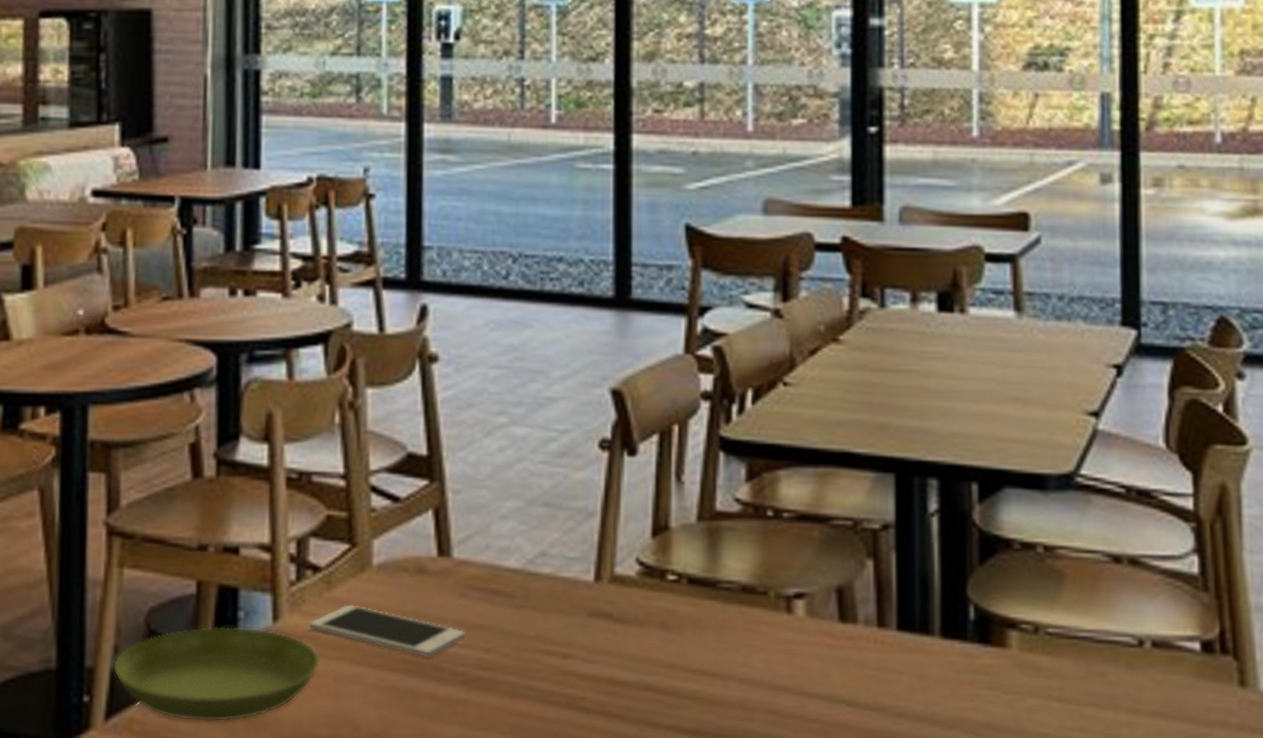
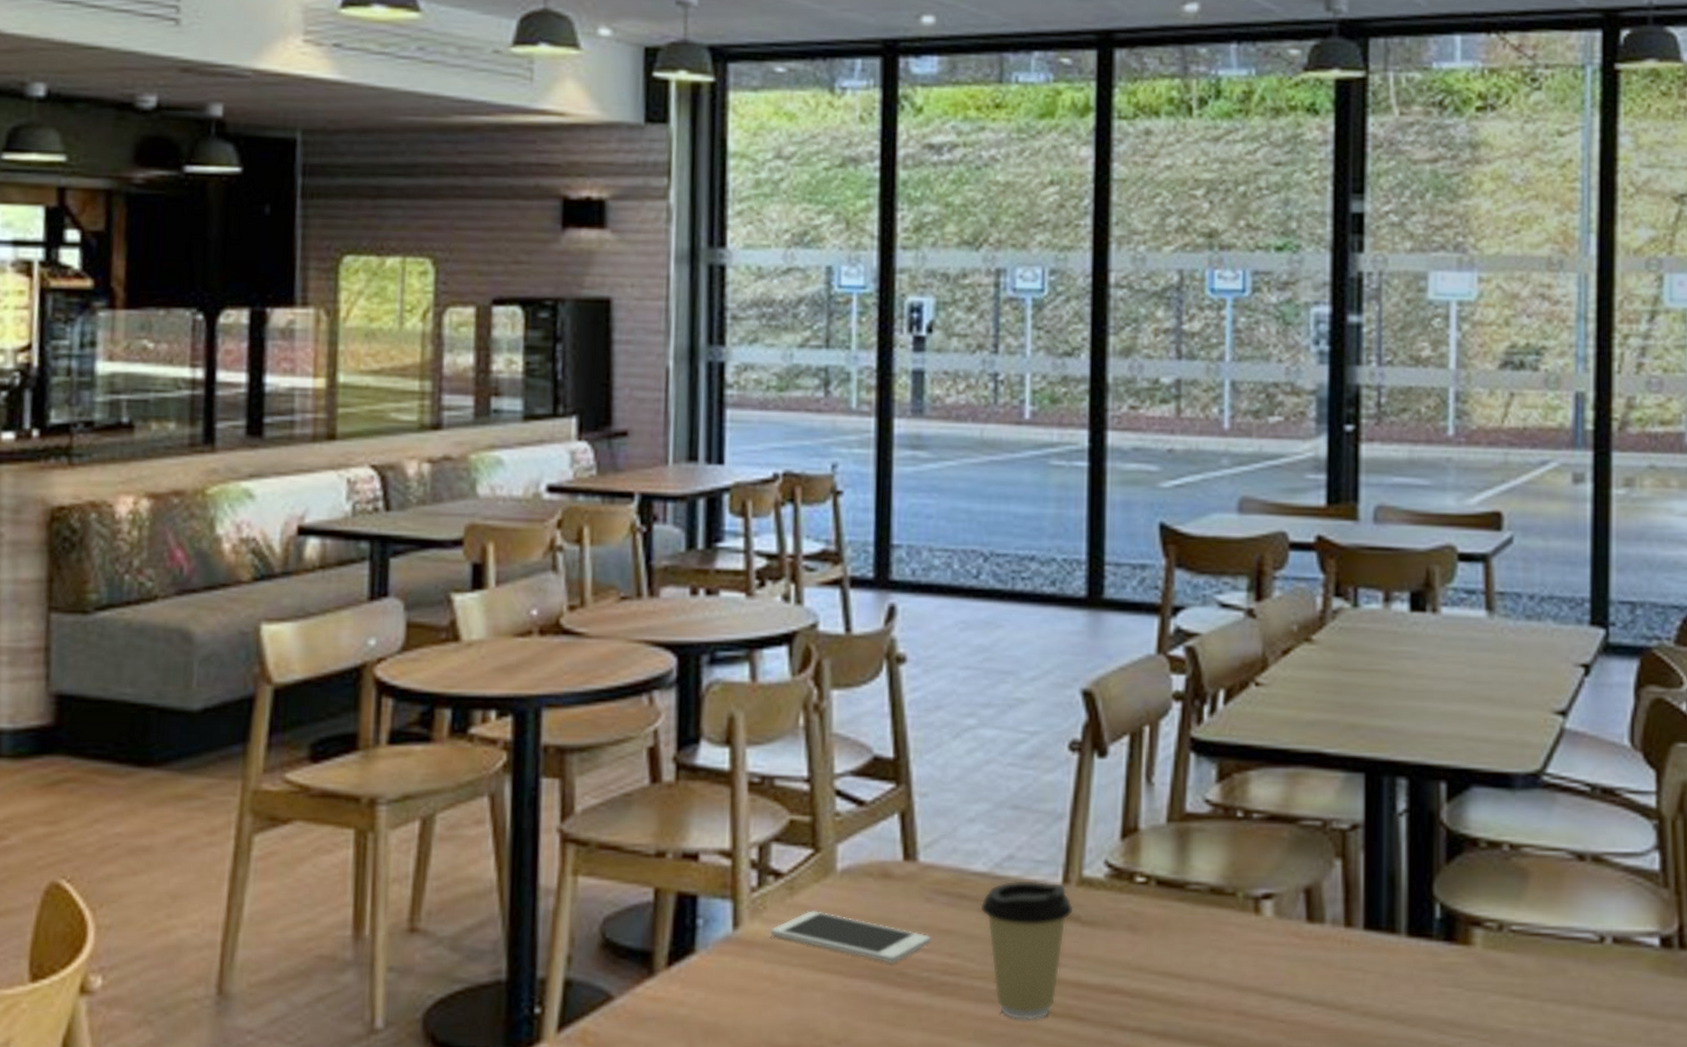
saucer: present [112,626,320,722] -> none [565,934,782,1032]
coffee cup: none [514,577,606,717] -> present [980,880,1074,1021]

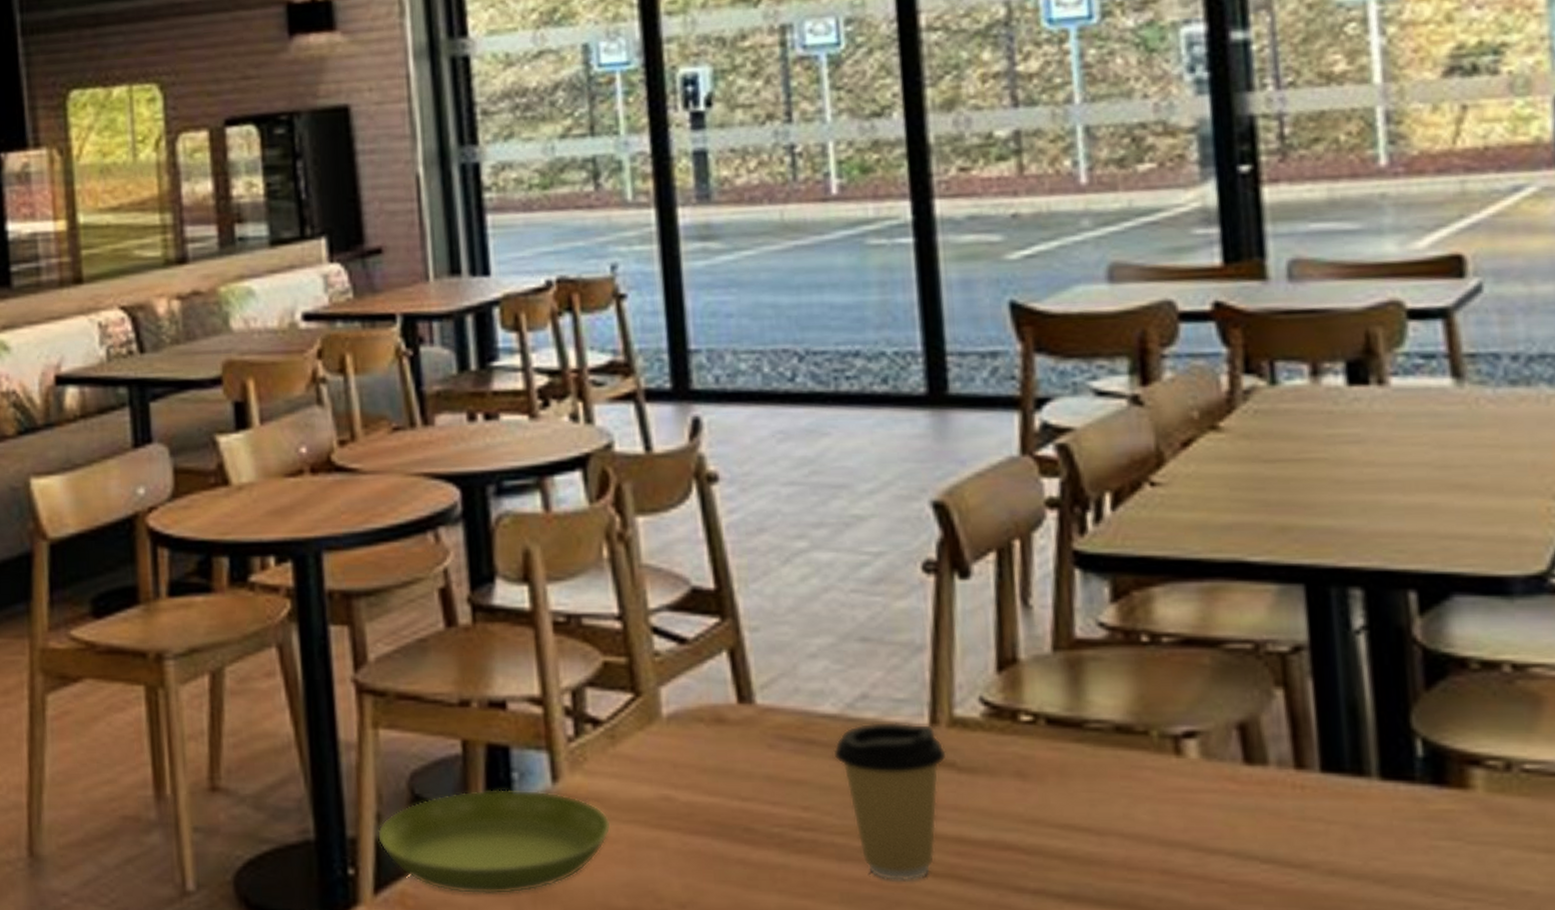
saucer: none [565,934,782,1032] -> present [377,789,611,895]
cell phone: present [771,910,931,964] -> none [594,761,779,819]

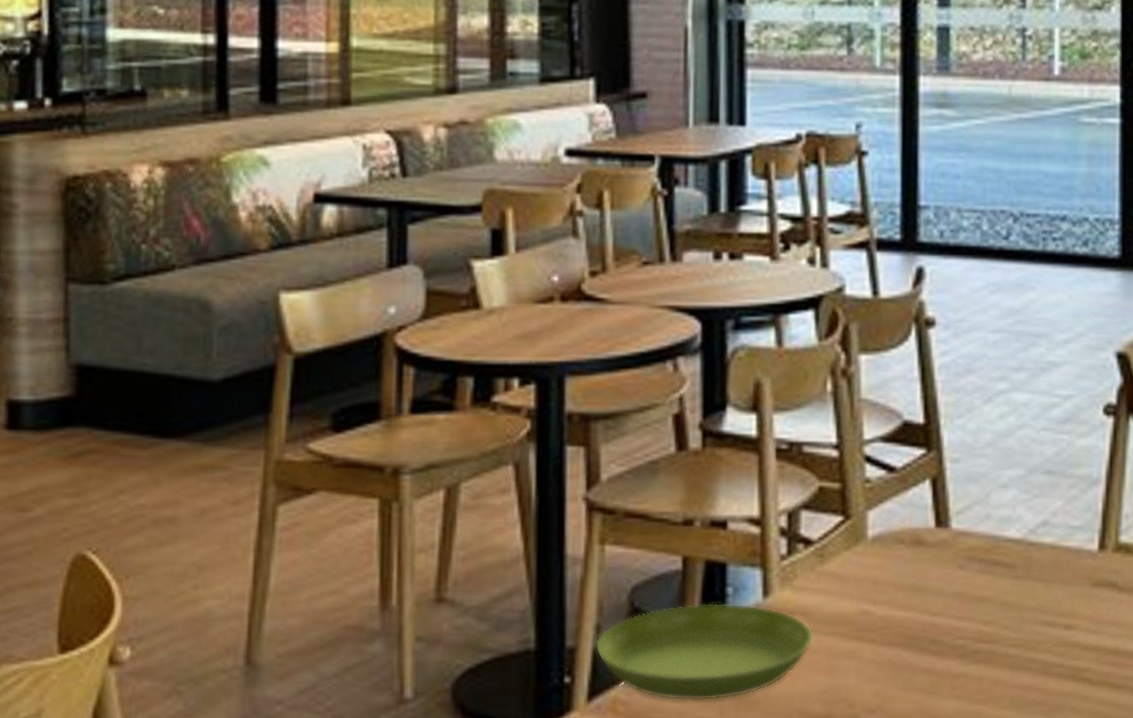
coffee cup: present [833,722,947,882] -> none [1015,547,1110,689]

